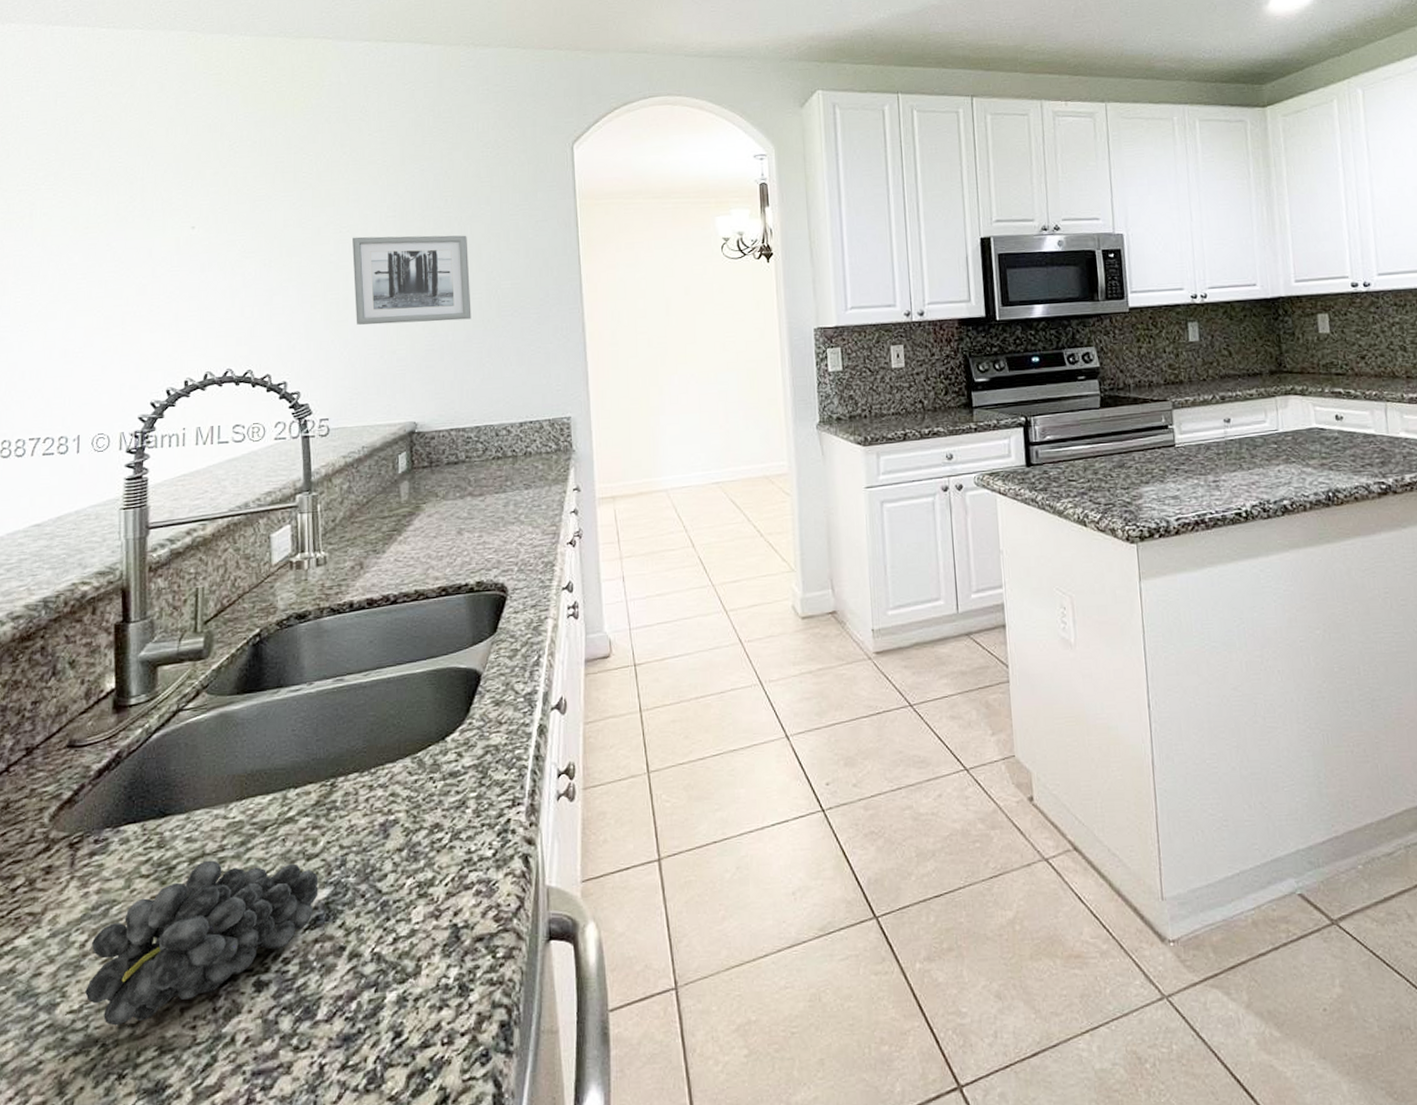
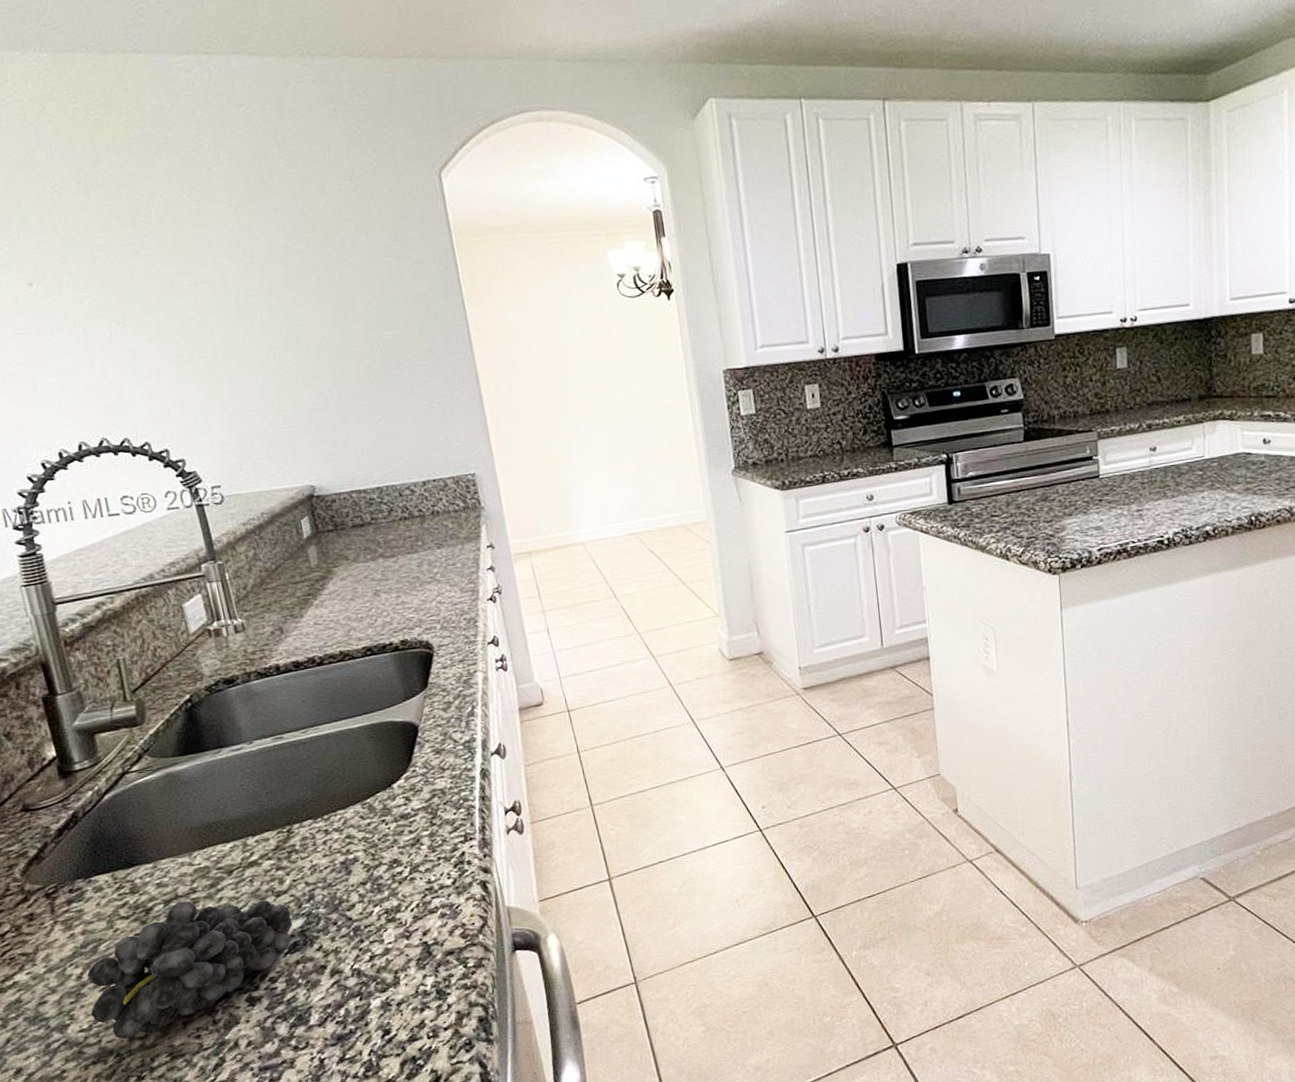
wall art: present [352,235,472,325] -> none [210,281,356,386]

